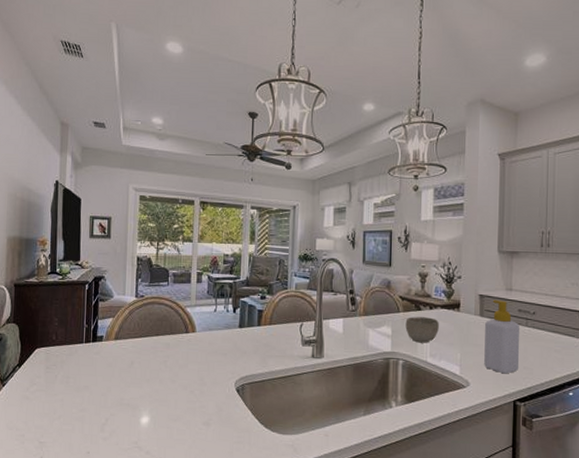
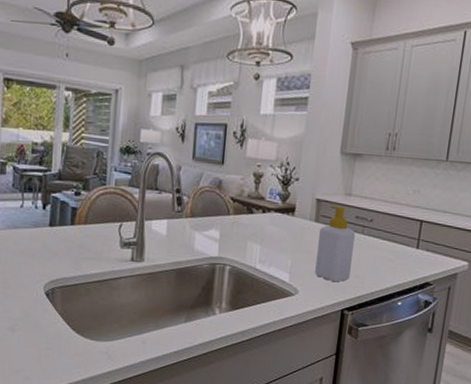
bowl: present [405,317,439,343] -> none [235,220,271,249]

